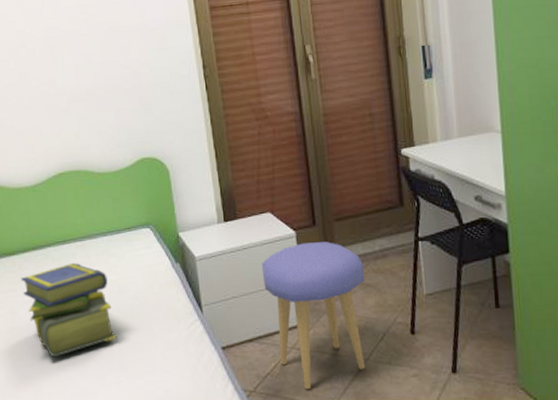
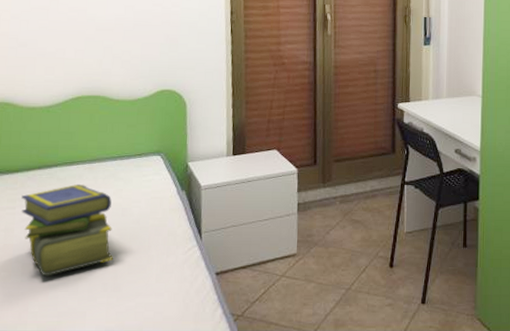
stool: present [261,242,365,389] -> none [262,180,355,315]

